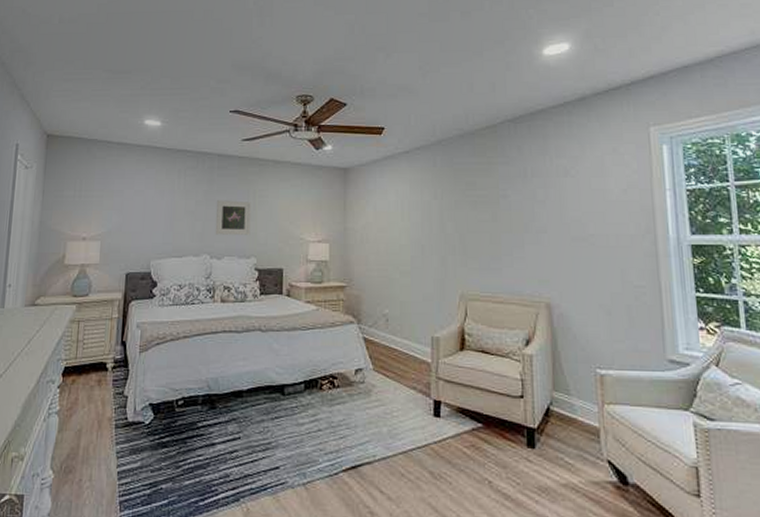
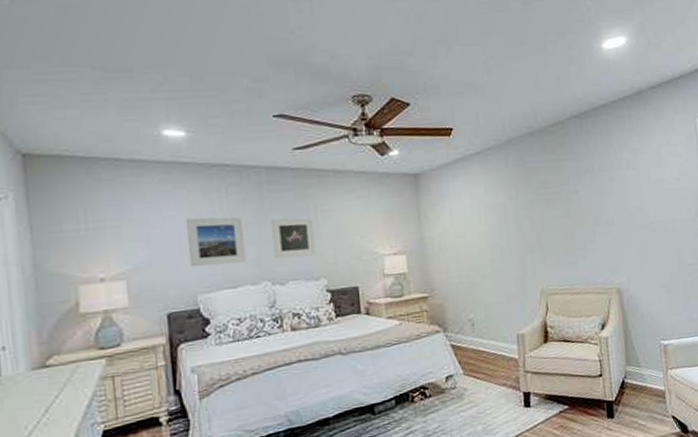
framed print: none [150,194,194,236] -> present [186,216,246,267]

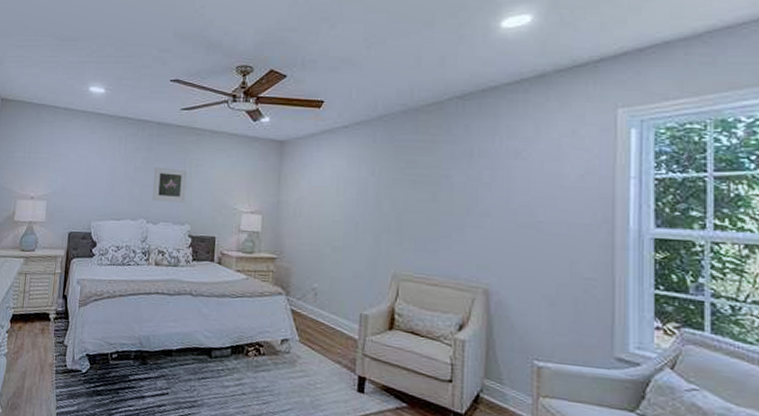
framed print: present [186,216,246,267] -> none [91,158,133,201]

